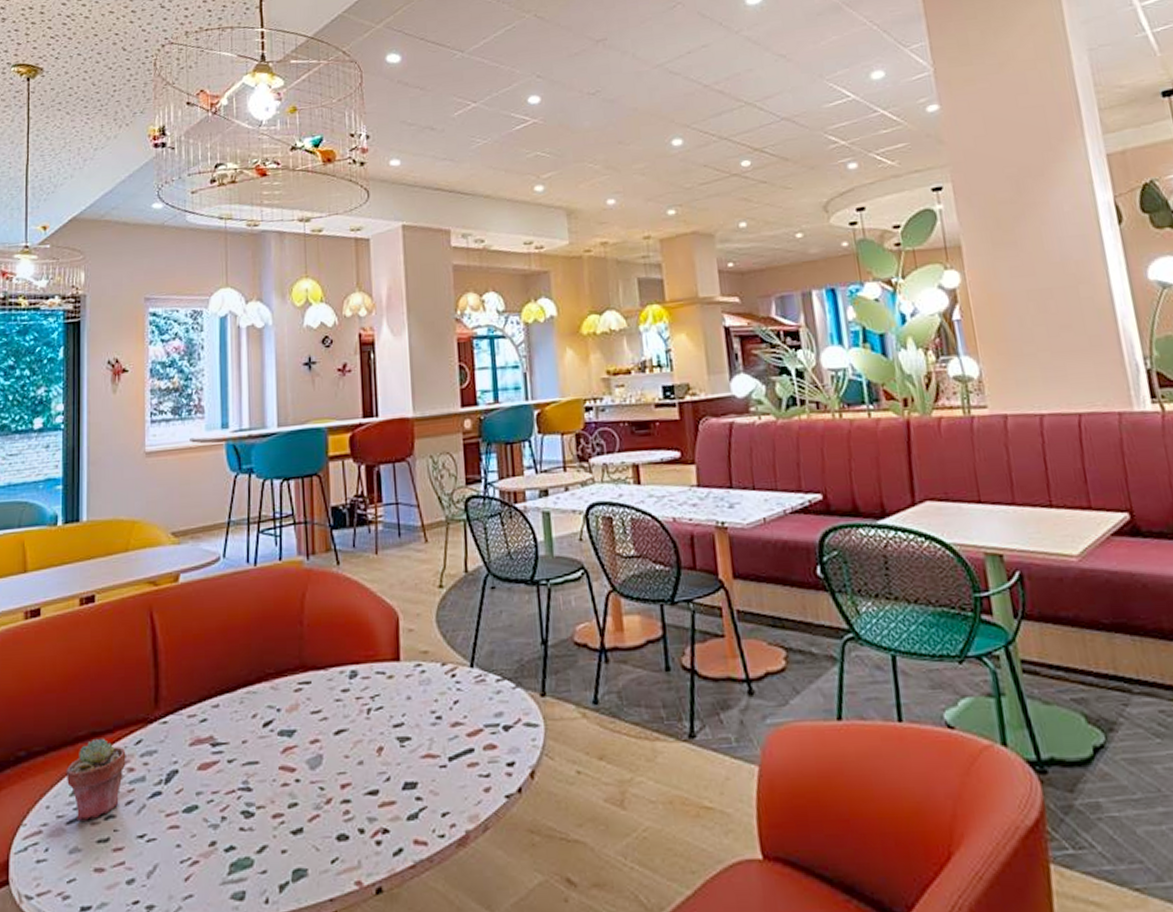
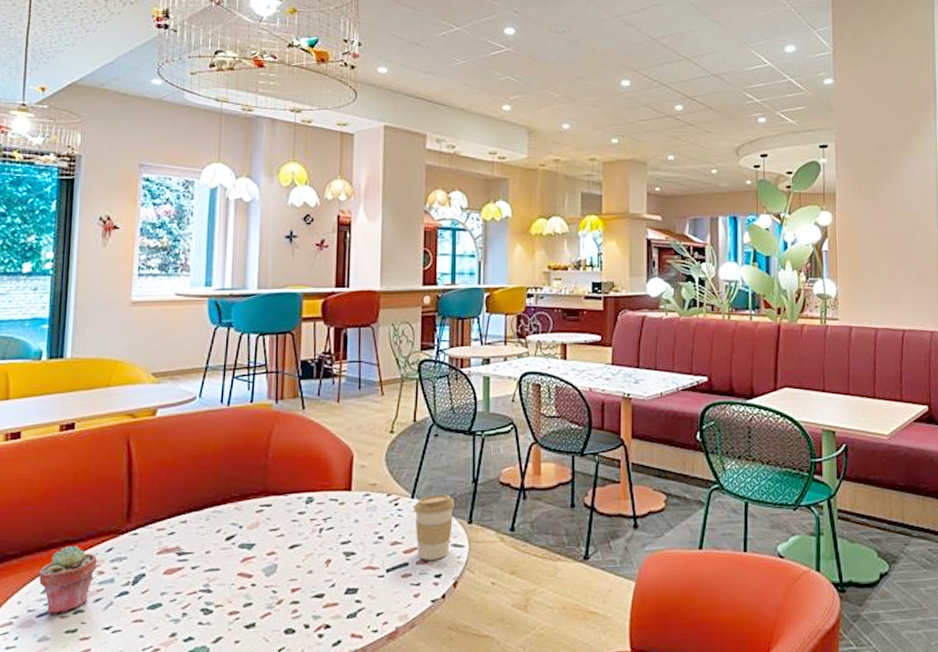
coffee cup: none [474,660,523,744] -> present [414,494,454,560]

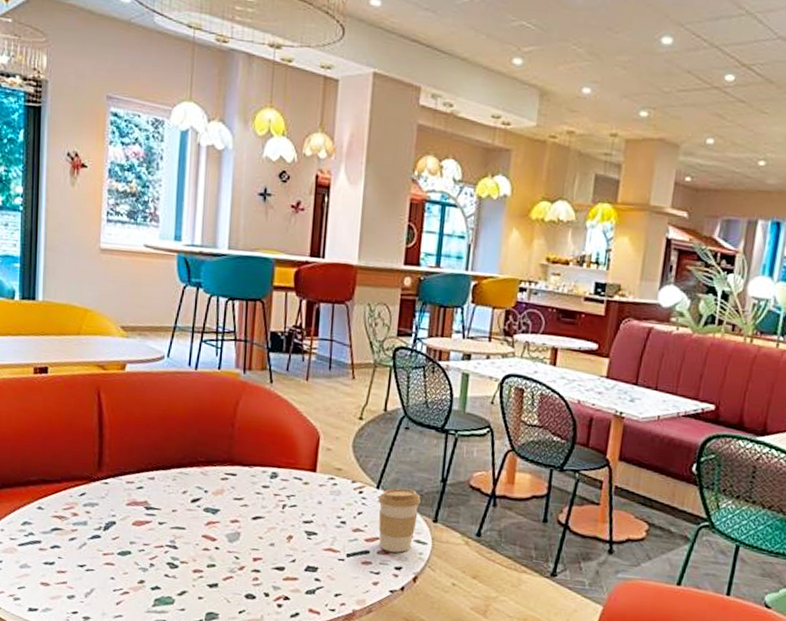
potted succulent: present [38,545,97,615] -> none [18,484,71,547]

